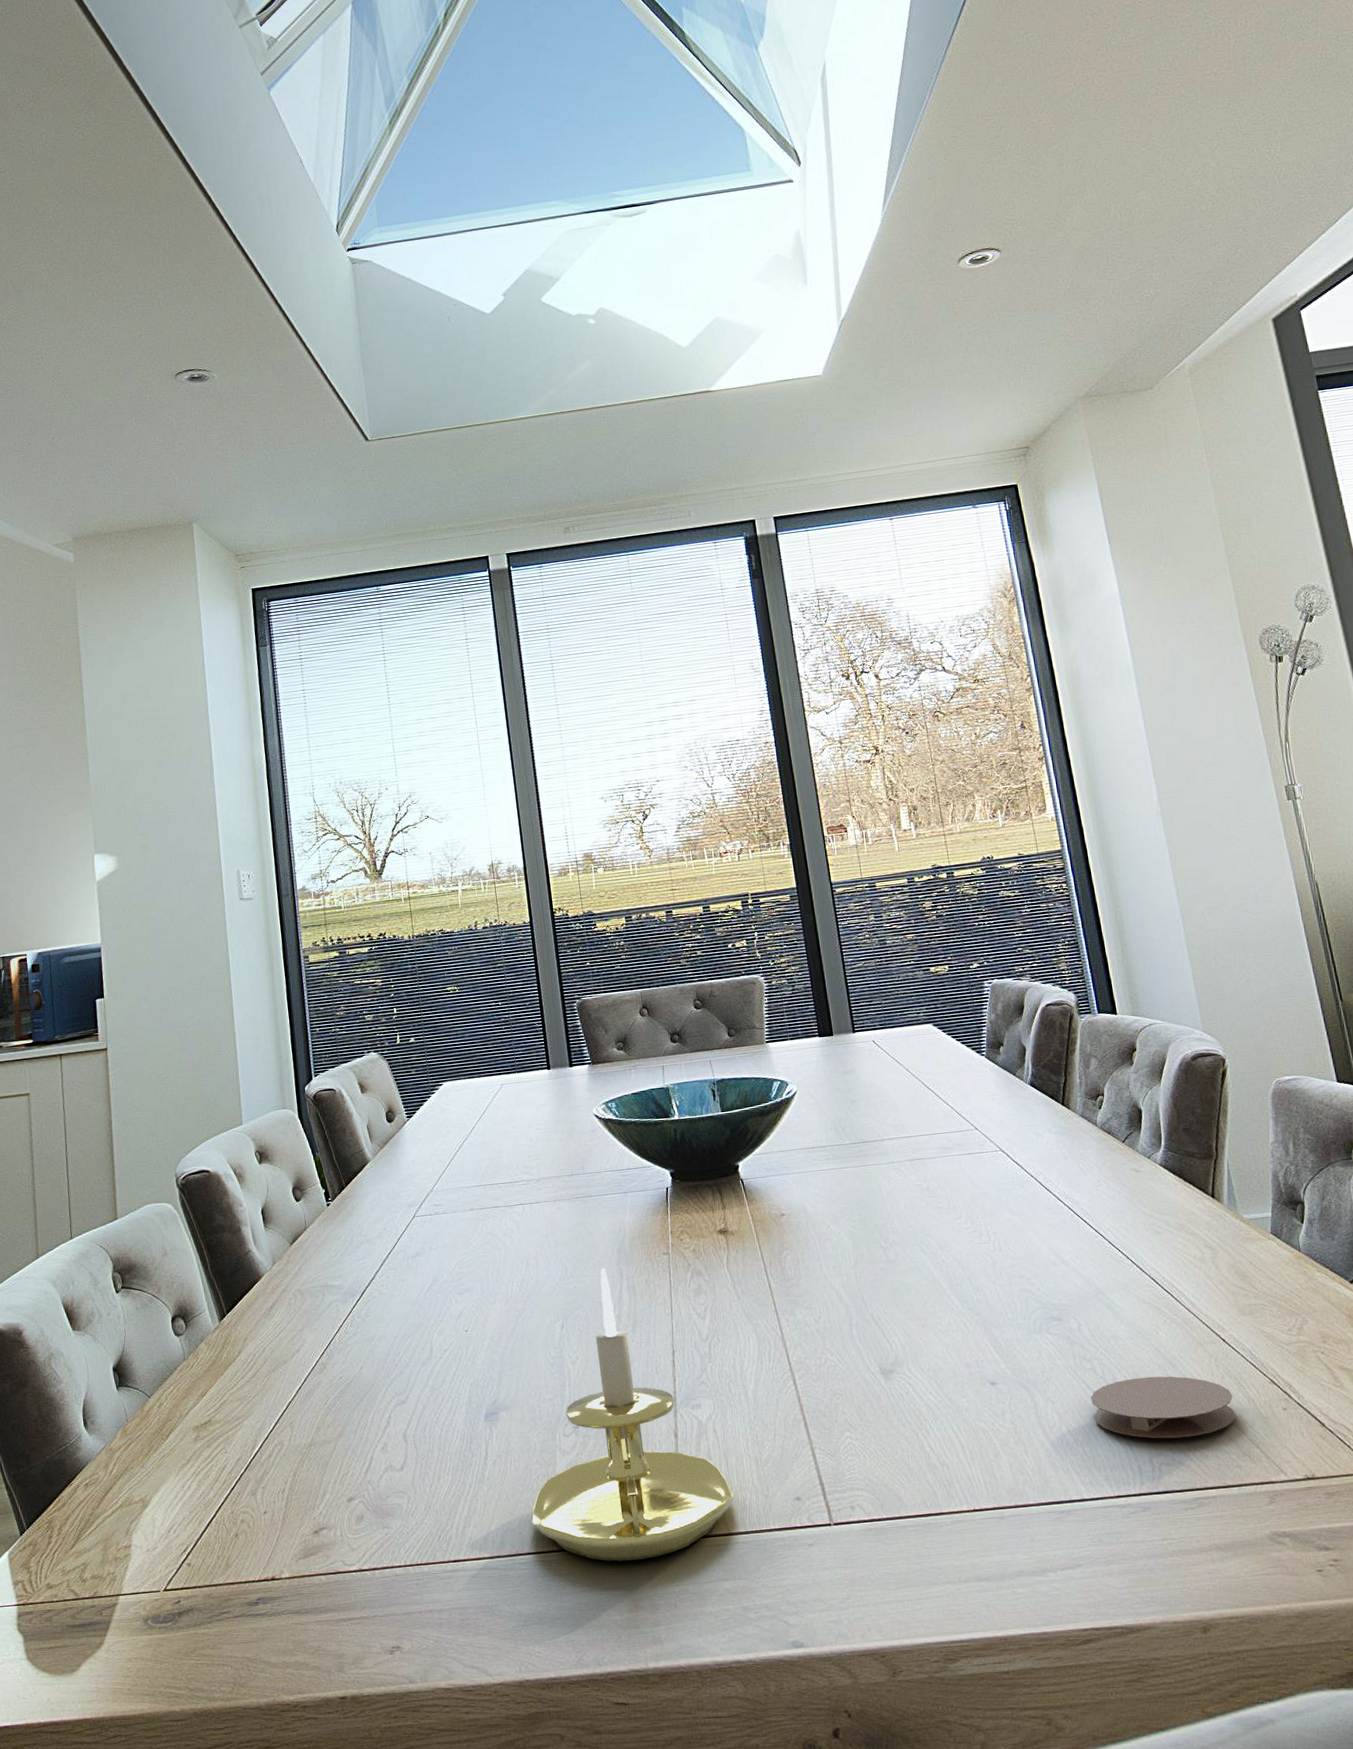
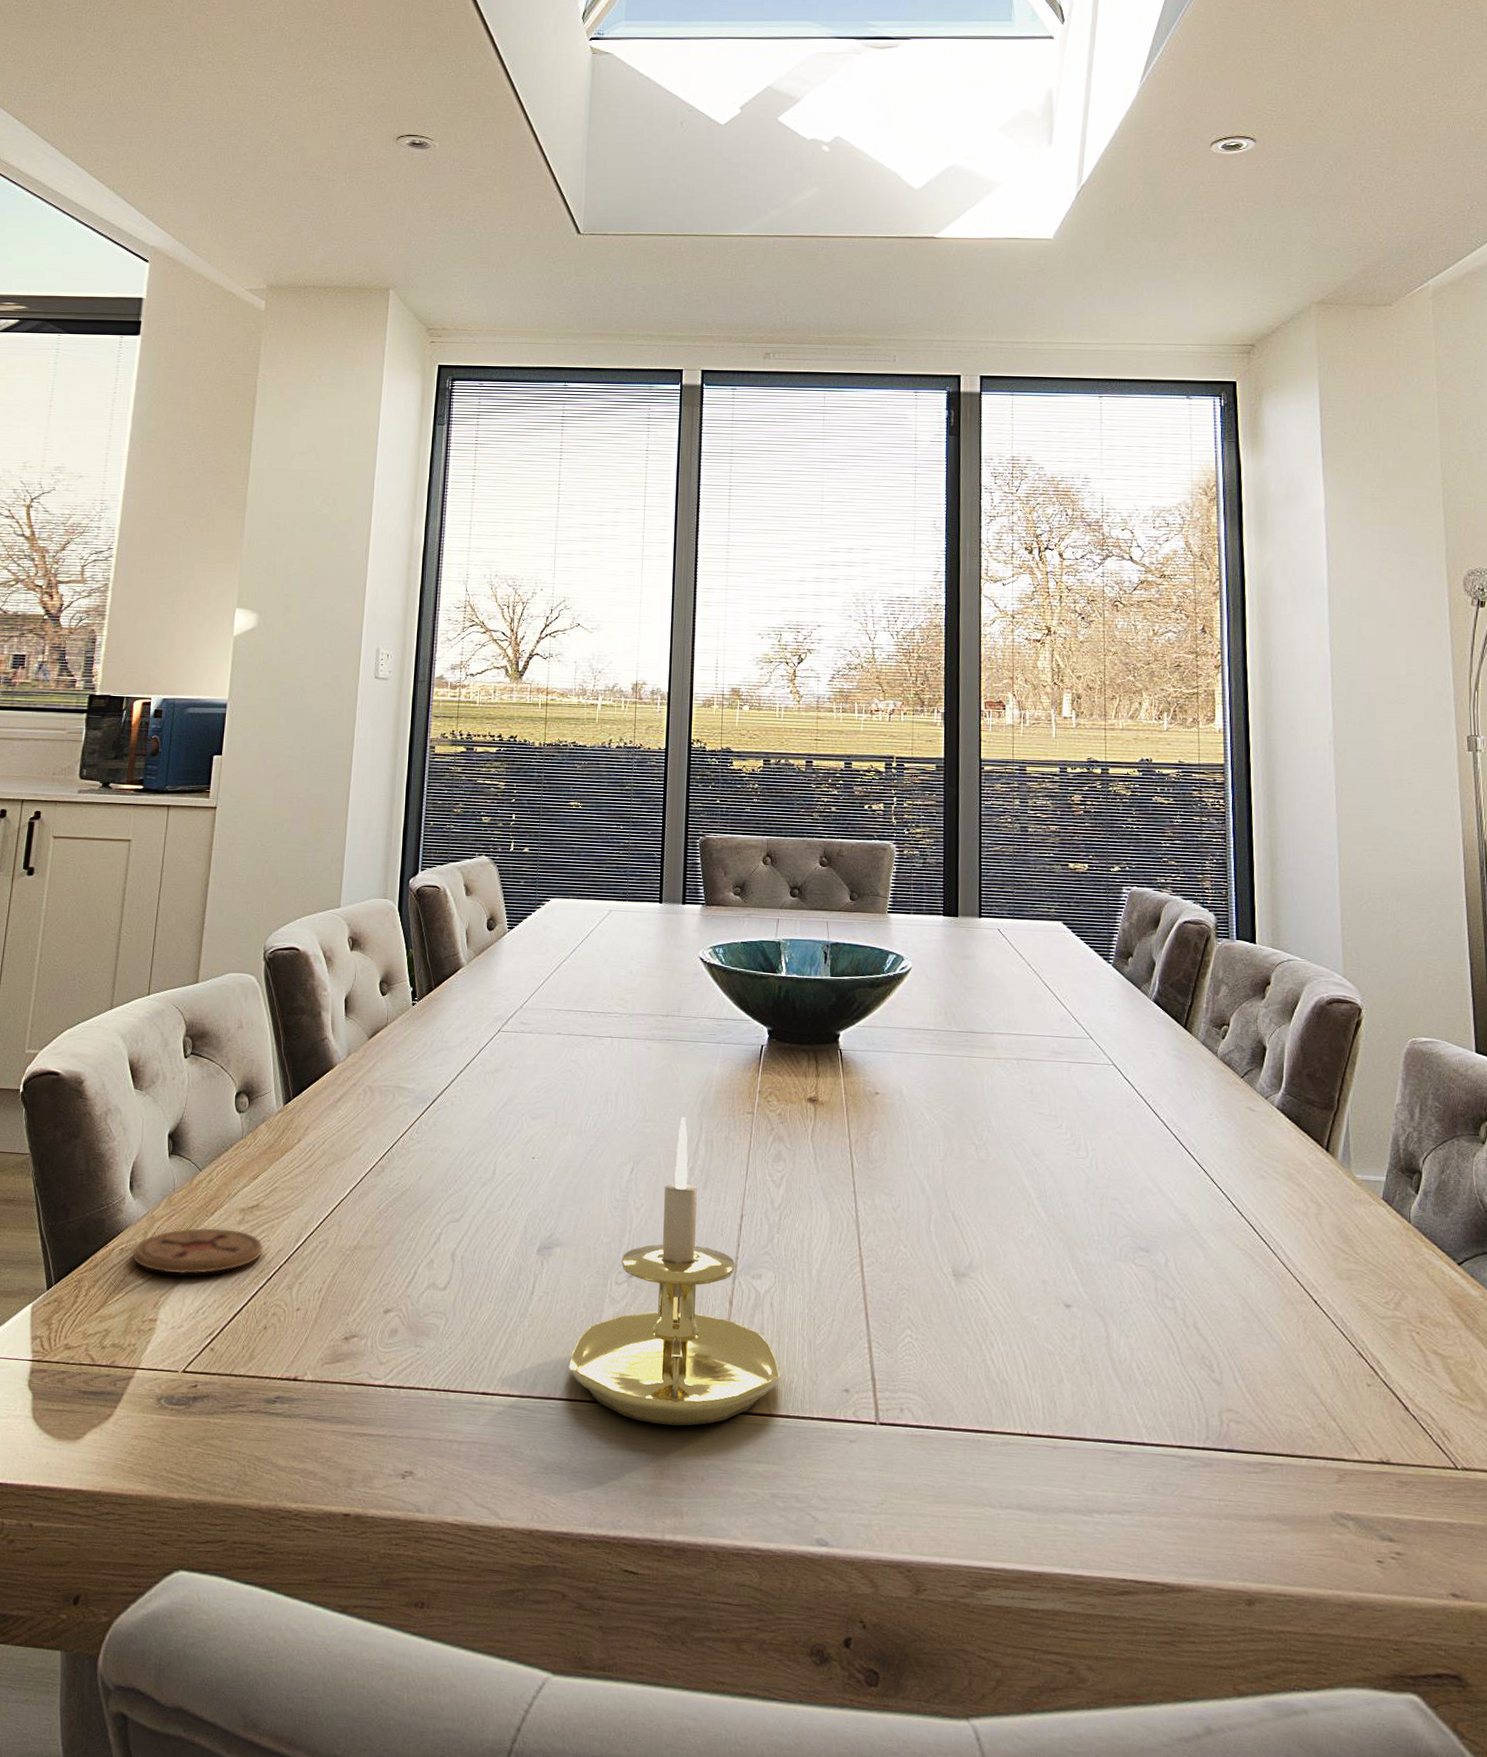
coaster: none [96,1447,223,1501] -> present [132,1227,264,1275]
coaster: present [1091,1376,1236,1439] -> none [1167,1325,1317,1398]

